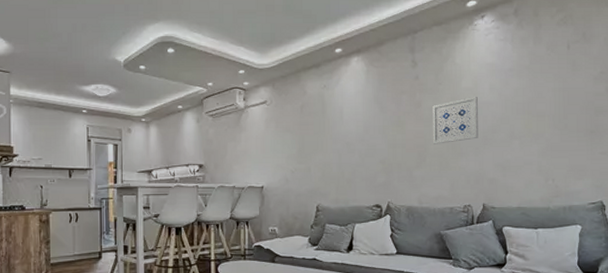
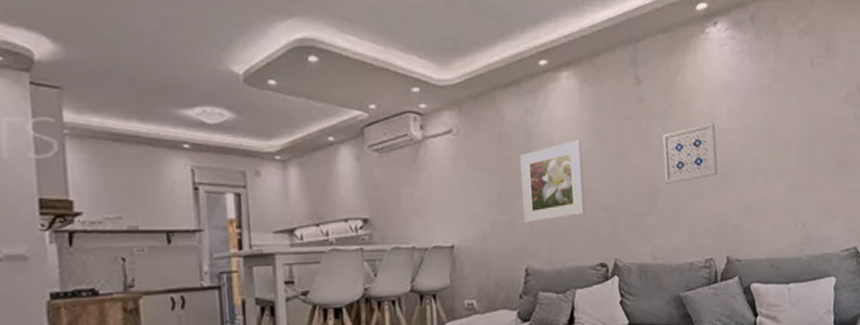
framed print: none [317,109,366,172] -> present [520,140,586,224]

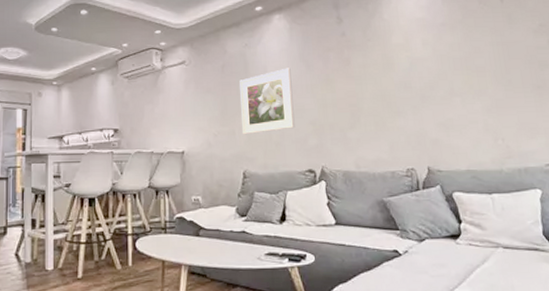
wall art: present [662,122,718,184] -> none [363,52,415,103]

